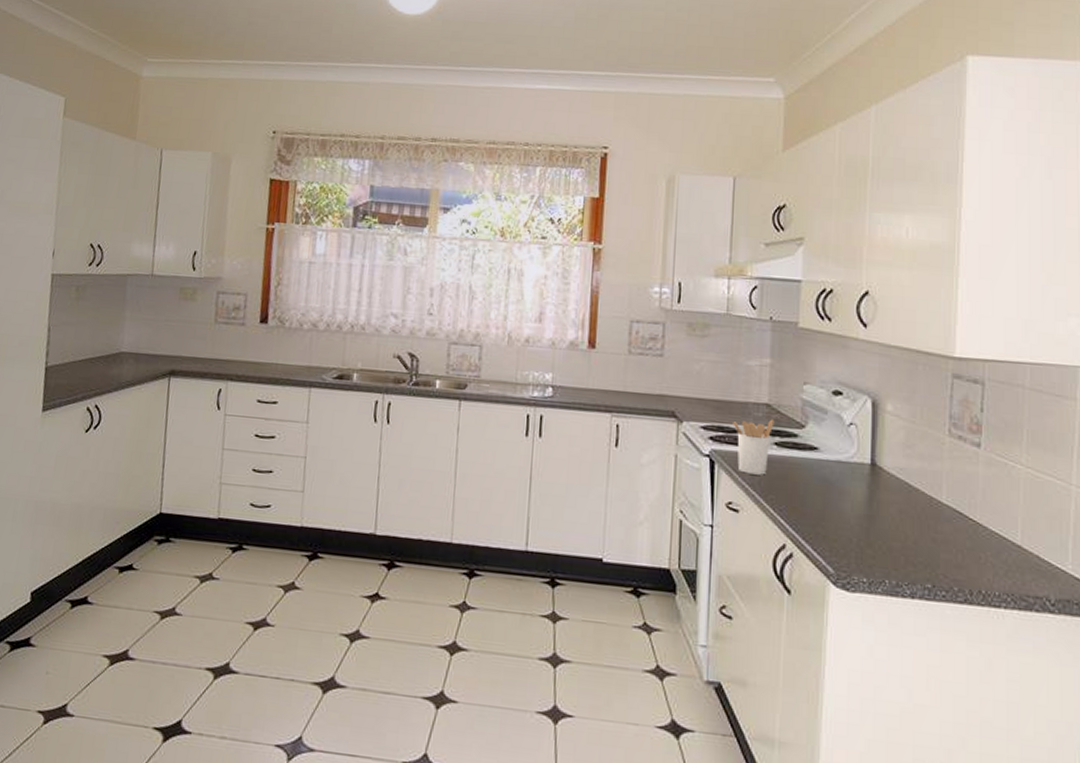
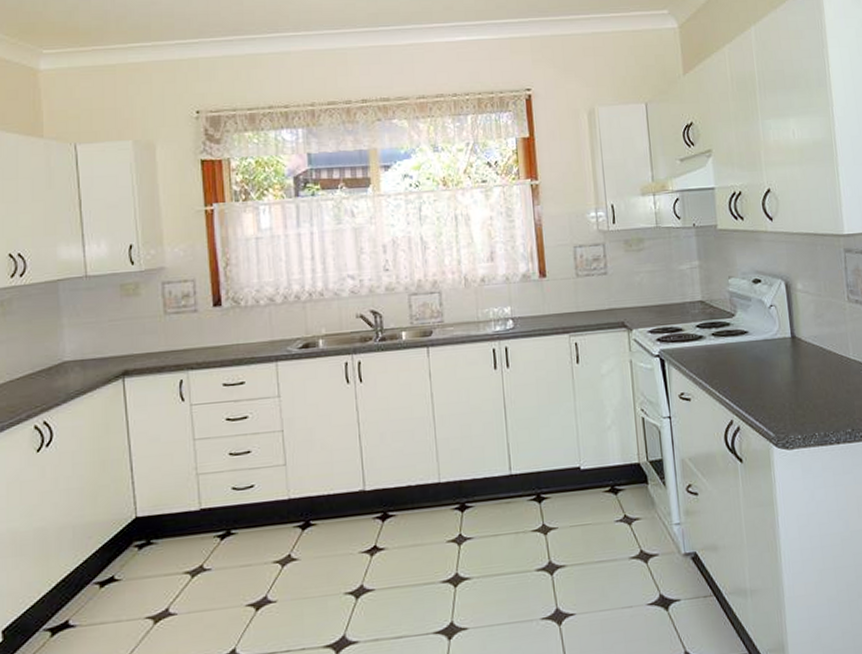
utensil holder: present [733,419,775,475] -> none [675,313,710,366]

